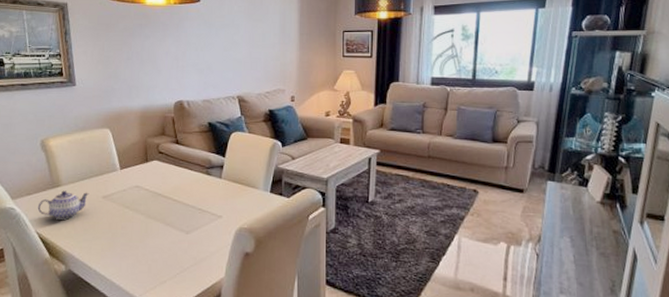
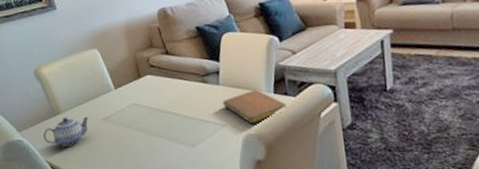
notebook: none [222,187,280,219] -> present [223,90,288,124]

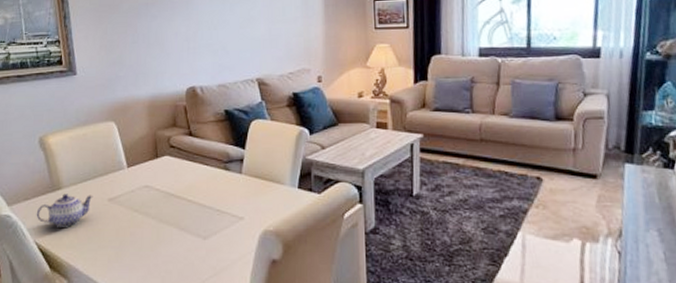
notebook: present [223,90,288,124] -> none [243,183,311,220]

